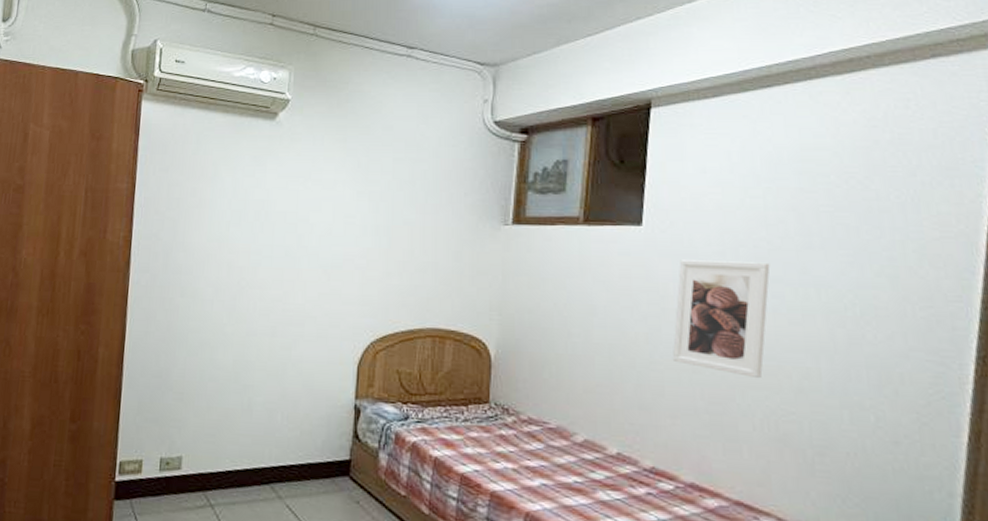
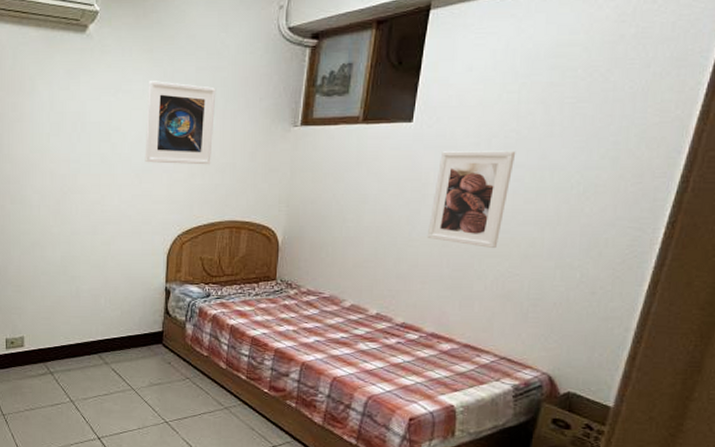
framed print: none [334,171,416,264] -> present [144,81,216,165]

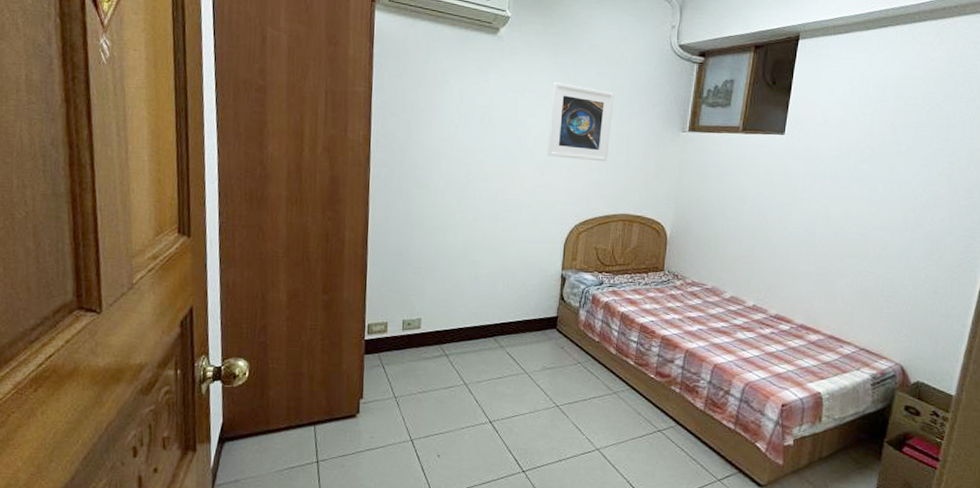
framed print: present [427,151,516,248] -> none [797,162,871,249]

